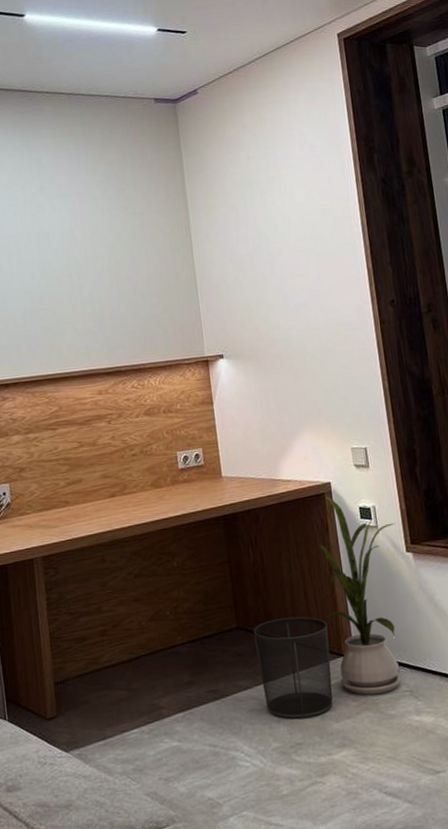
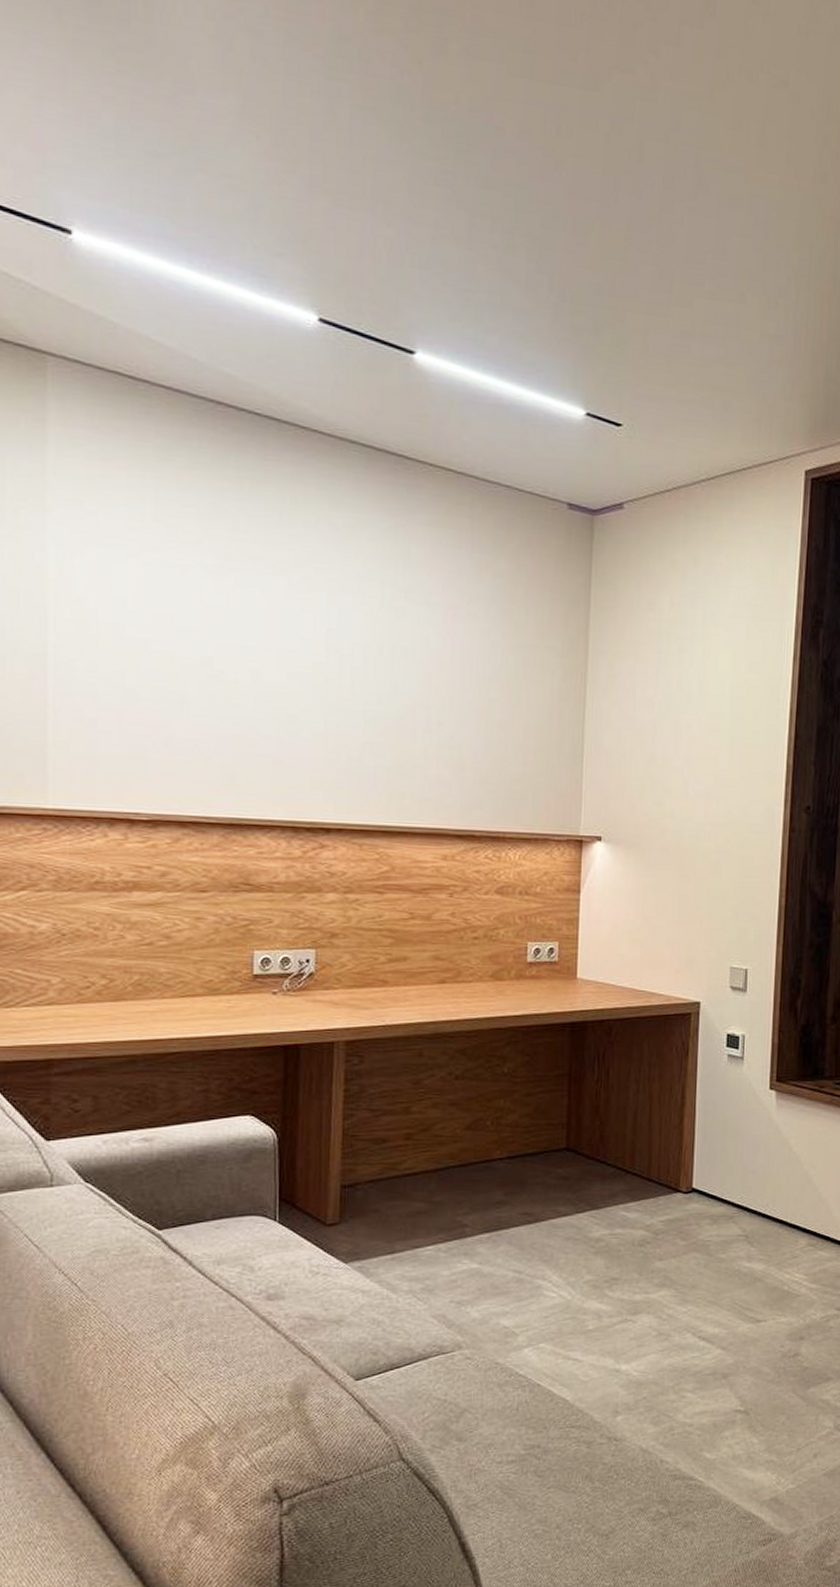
waste bin: present [253,616,333,719] -> none [583,1144,669,1253]
house plant: present [318,496,402,695] -> none [666,1016,763,1236]

